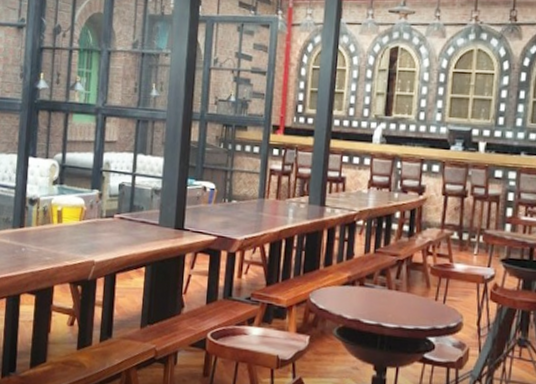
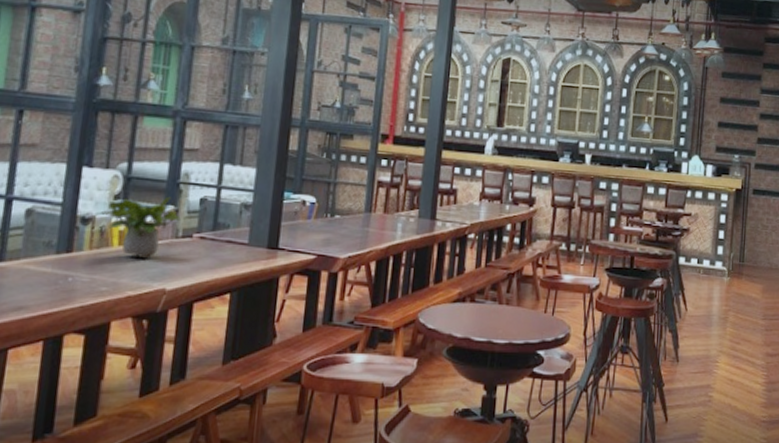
potted plant: none [44,182,104,235] -> present [101,196,181,259]

